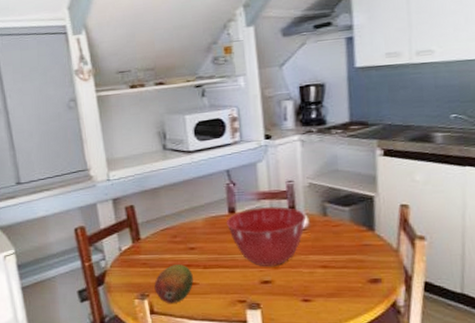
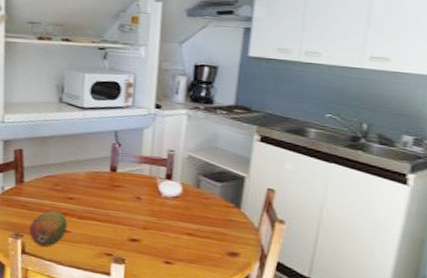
mixing bowl: present [226,206,307,266] -> none [106,170,181,227]

